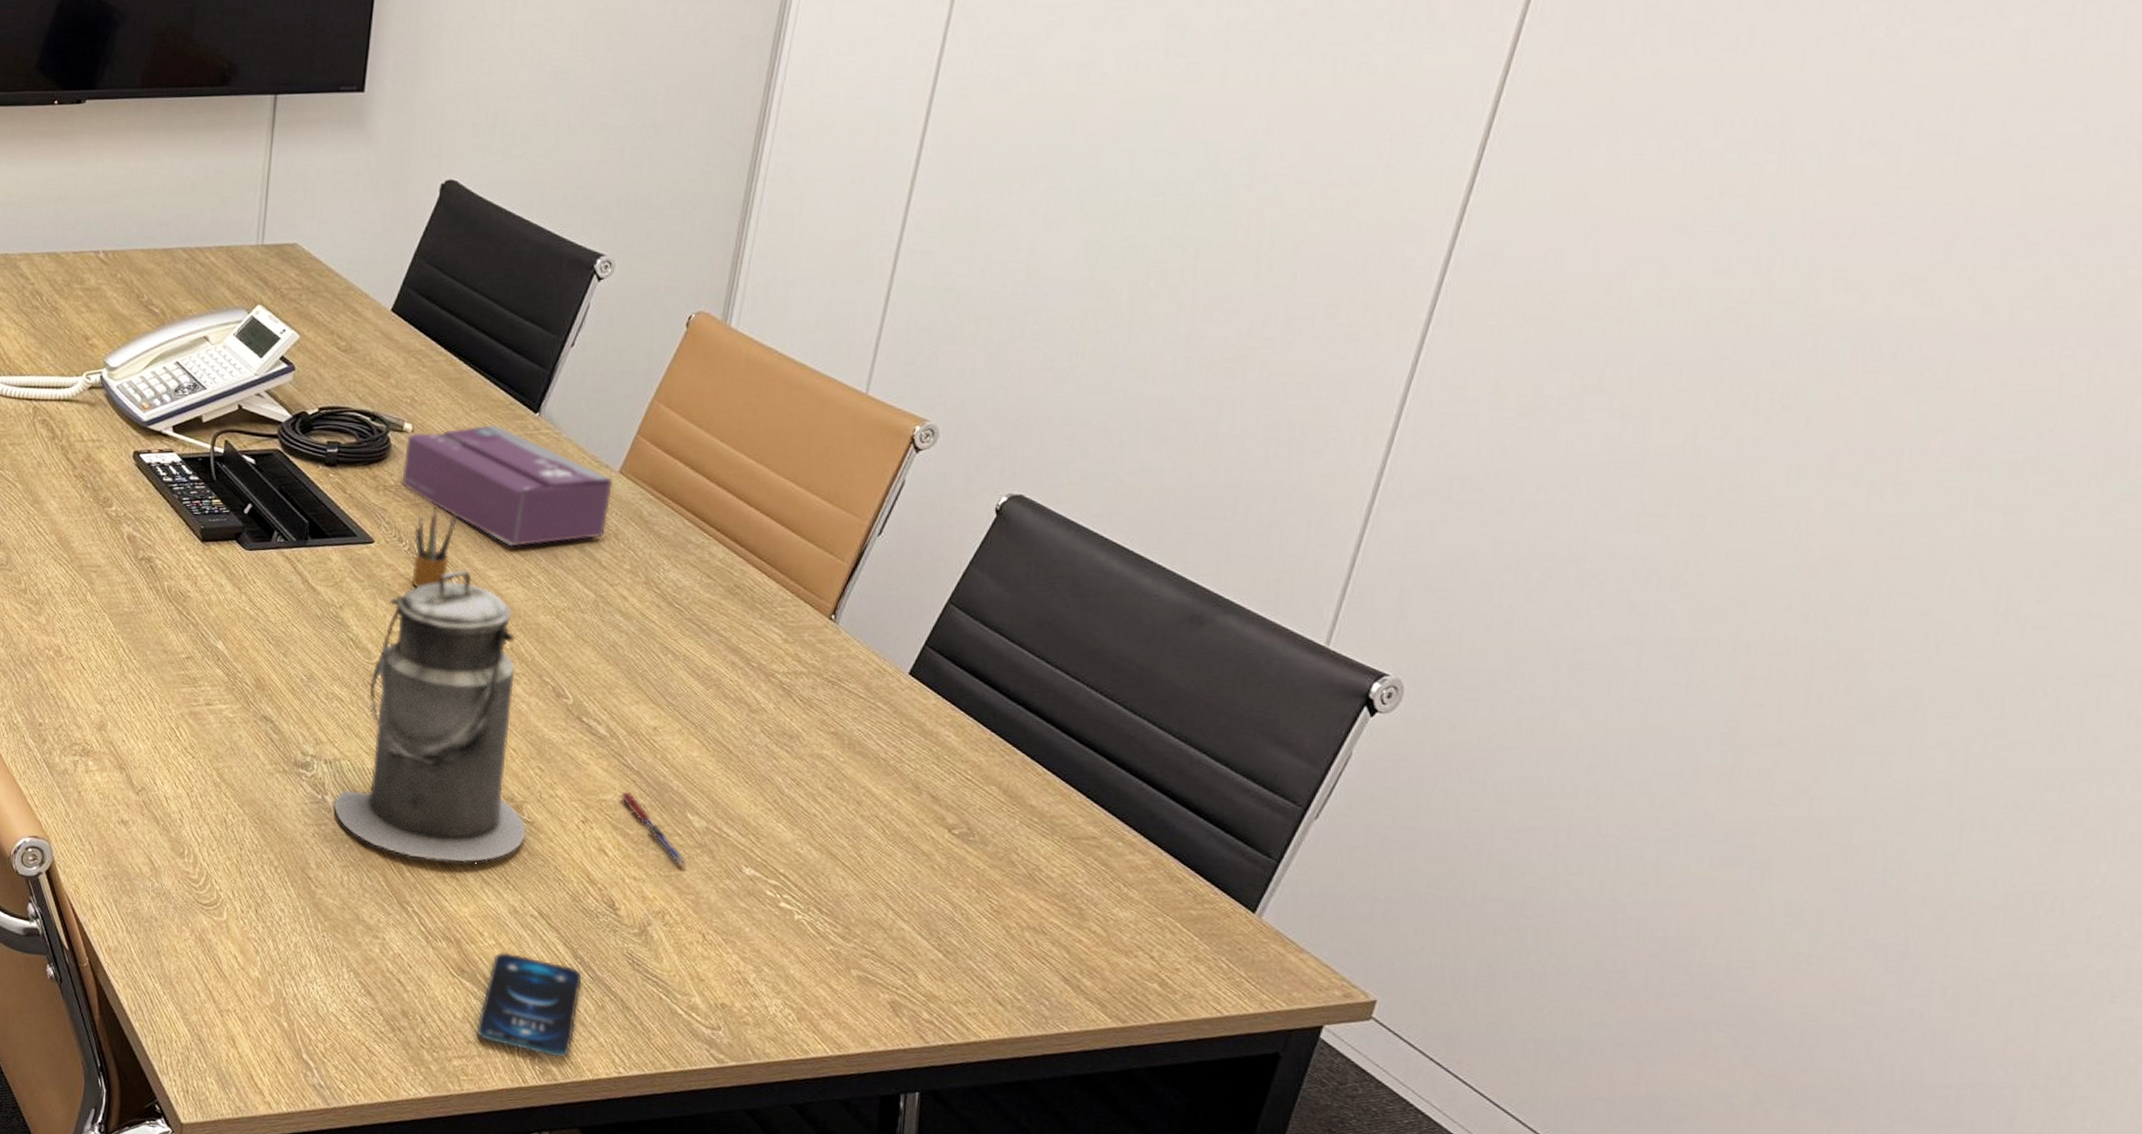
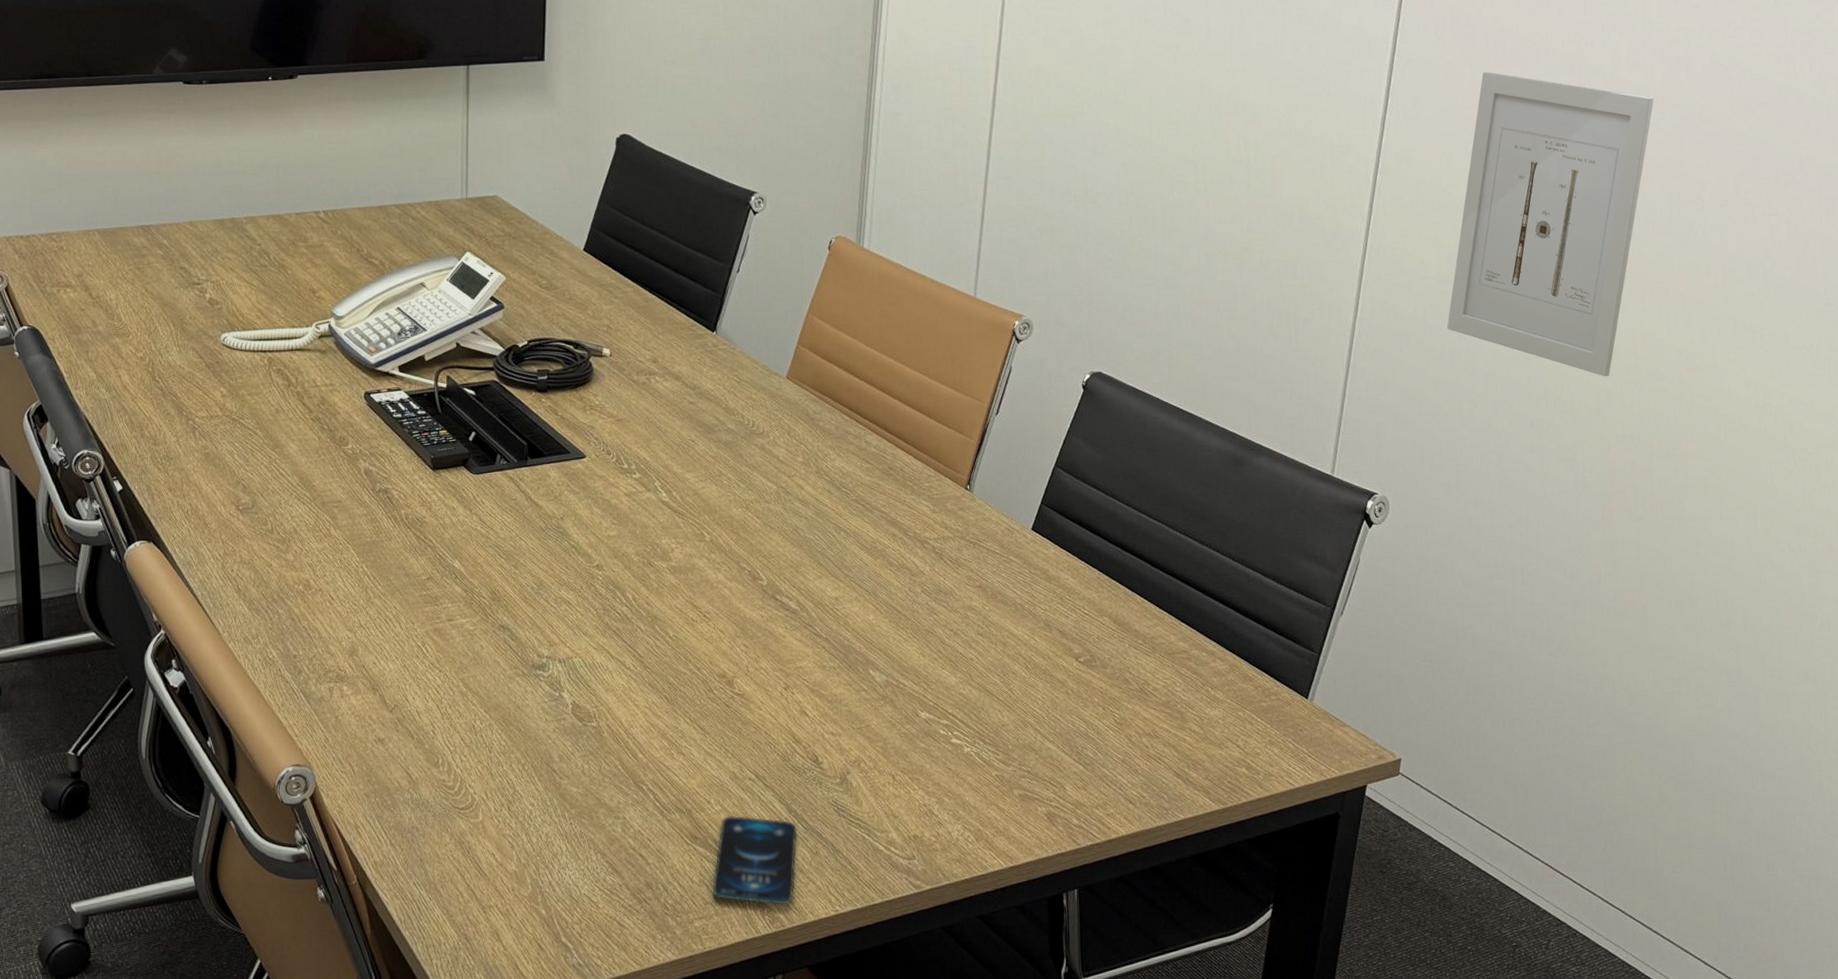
canister: present [333,569,526,865] -> none [570,475,738,740]
tissue box: present [401,424,613,547] -> none [605,344,782,450]
pencil box: present [411,505,458,588] -> none [619,419,656,495]
pen: present [620,791,689,866] -> none [814,657,875,718]
wall art: none [1521,144,1895,556] -> present [1446,72,1654,377]

